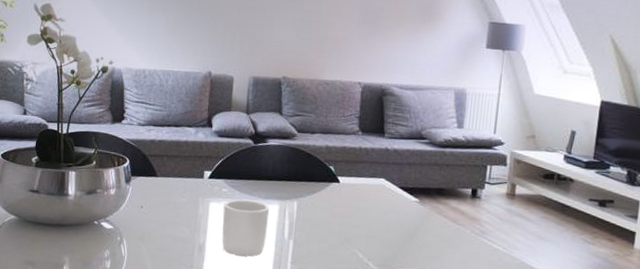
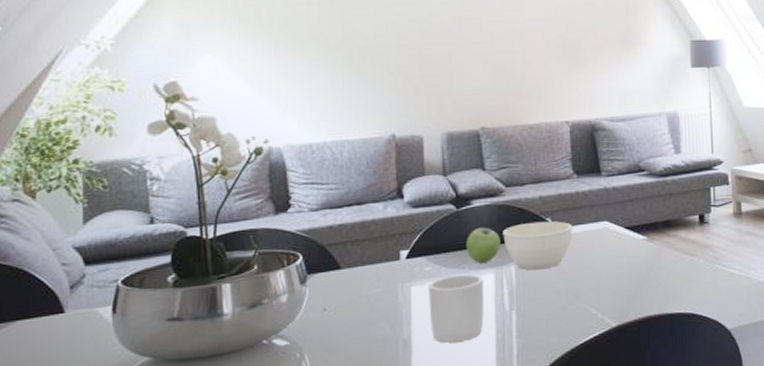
fruit: none [258,163,288,194] -> present [465,227,501,263]
bowl: none [290,167,352,210] -> present [503,221,572,270]

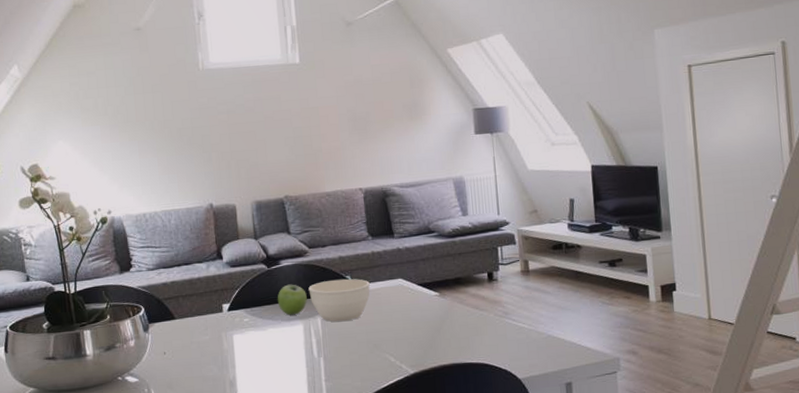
mug: present [428,274,484,343] -> none [247,324,296,384]

